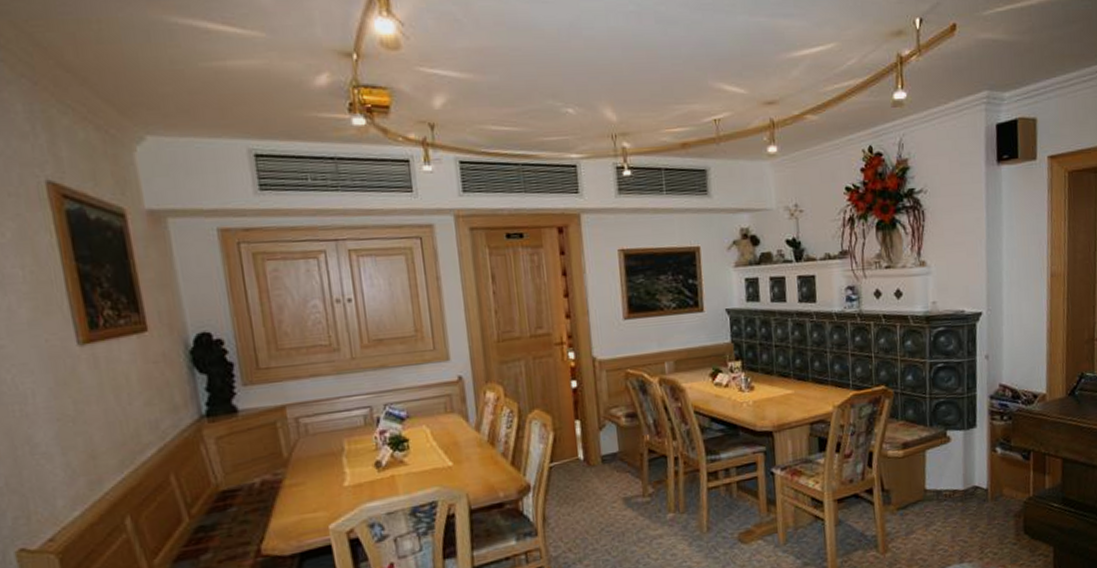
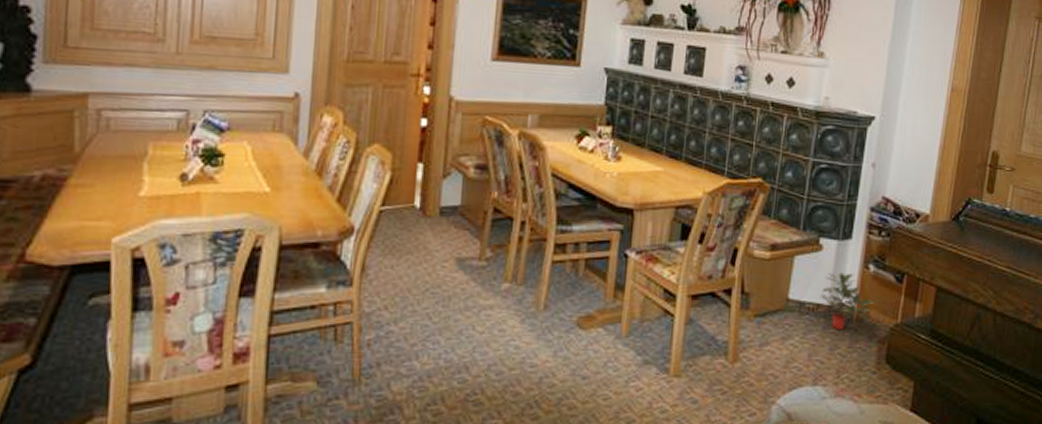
potted plant: none [954,459,1008,511] -> present [820,272,877,331]

